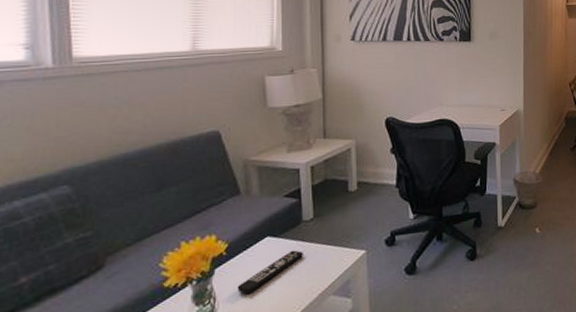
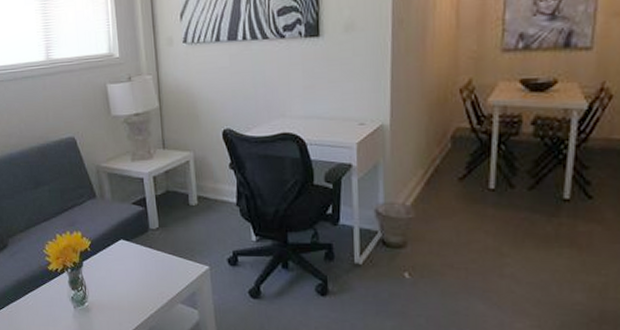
remote control: present [237,250,303,295] -> none [101,255,152,288]

